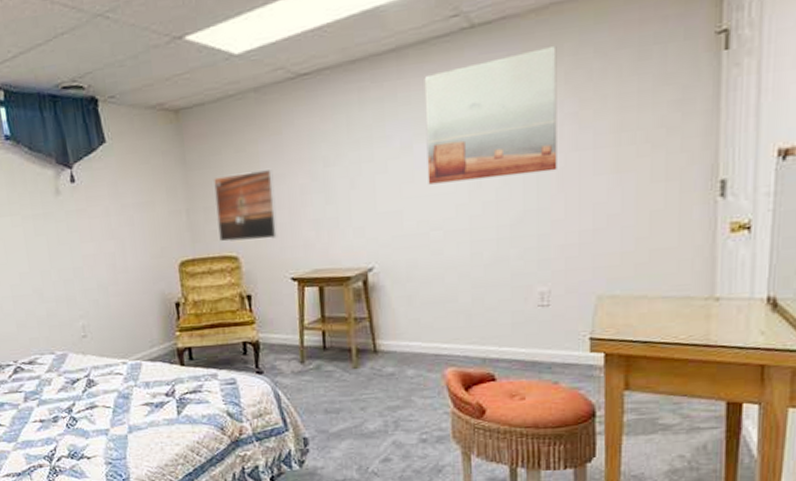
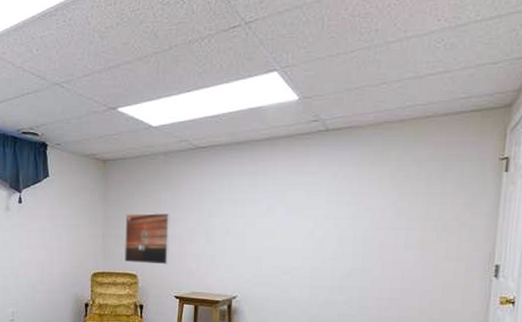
wall art: present [424,45,557,185] -> none [283,151,386,242]

